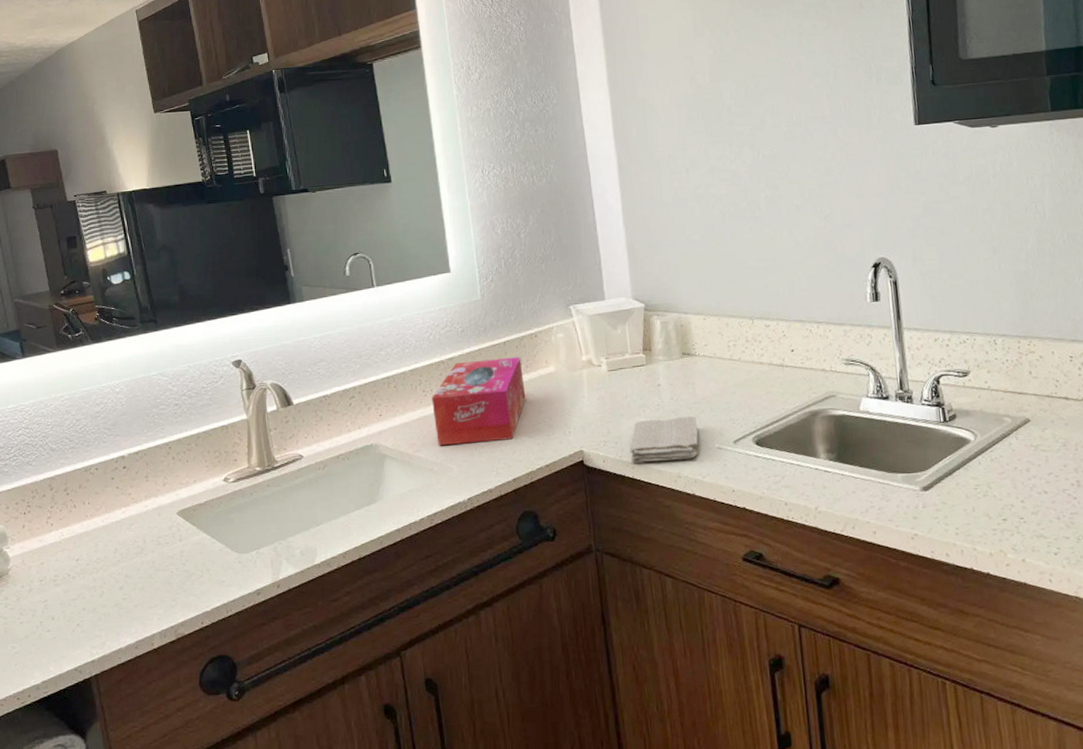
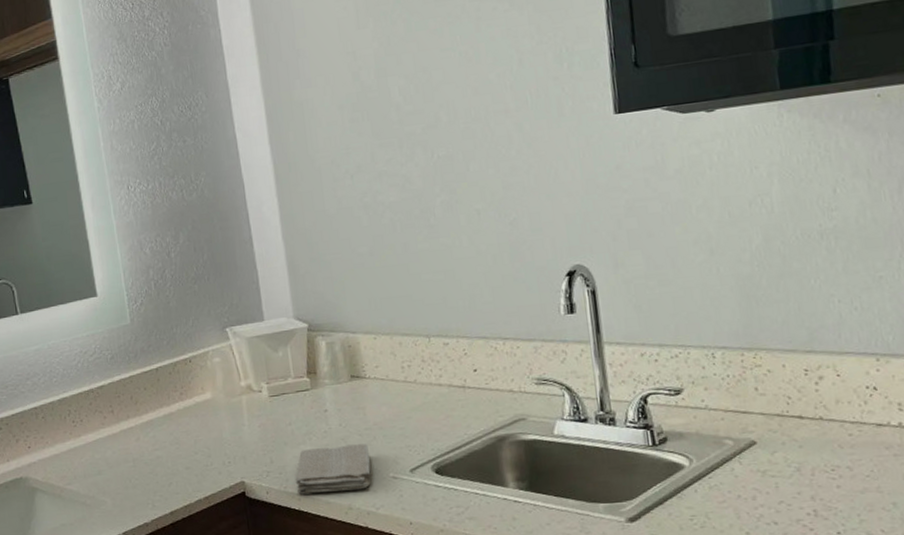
tissue box: present [432,356,526,446] -> none [82,383,182,479]

